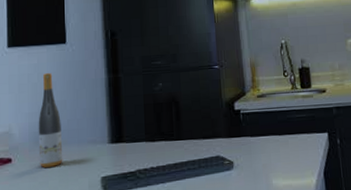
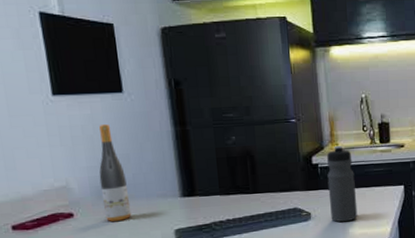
water bottle: none [248,90,281,173] -> present [326,145,358,223]

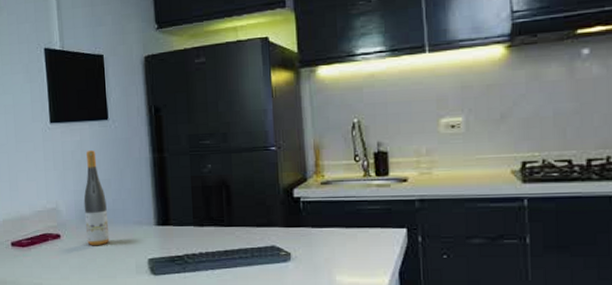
water bottle: present [326,145,358,223] -> none [310,177,347,267]

